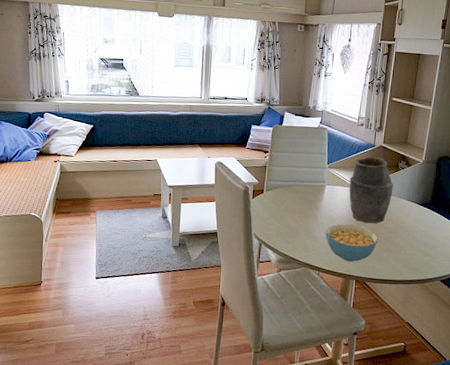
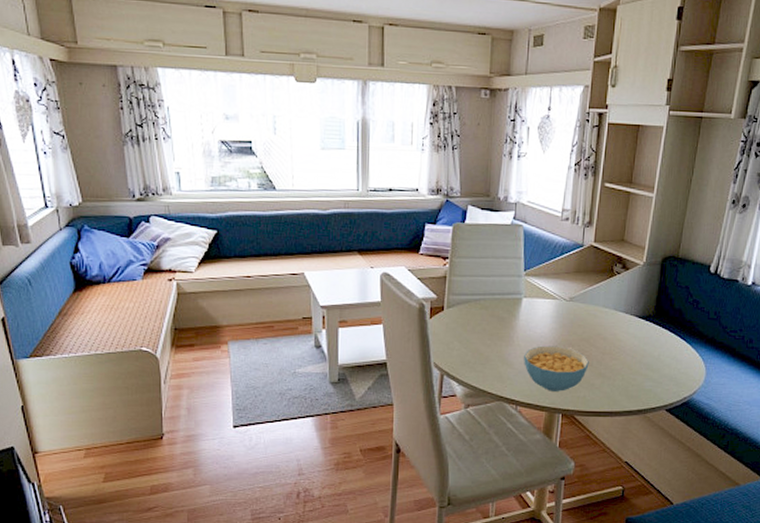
vase: present [349,156,393,224] -> none [552,259,607,344]

